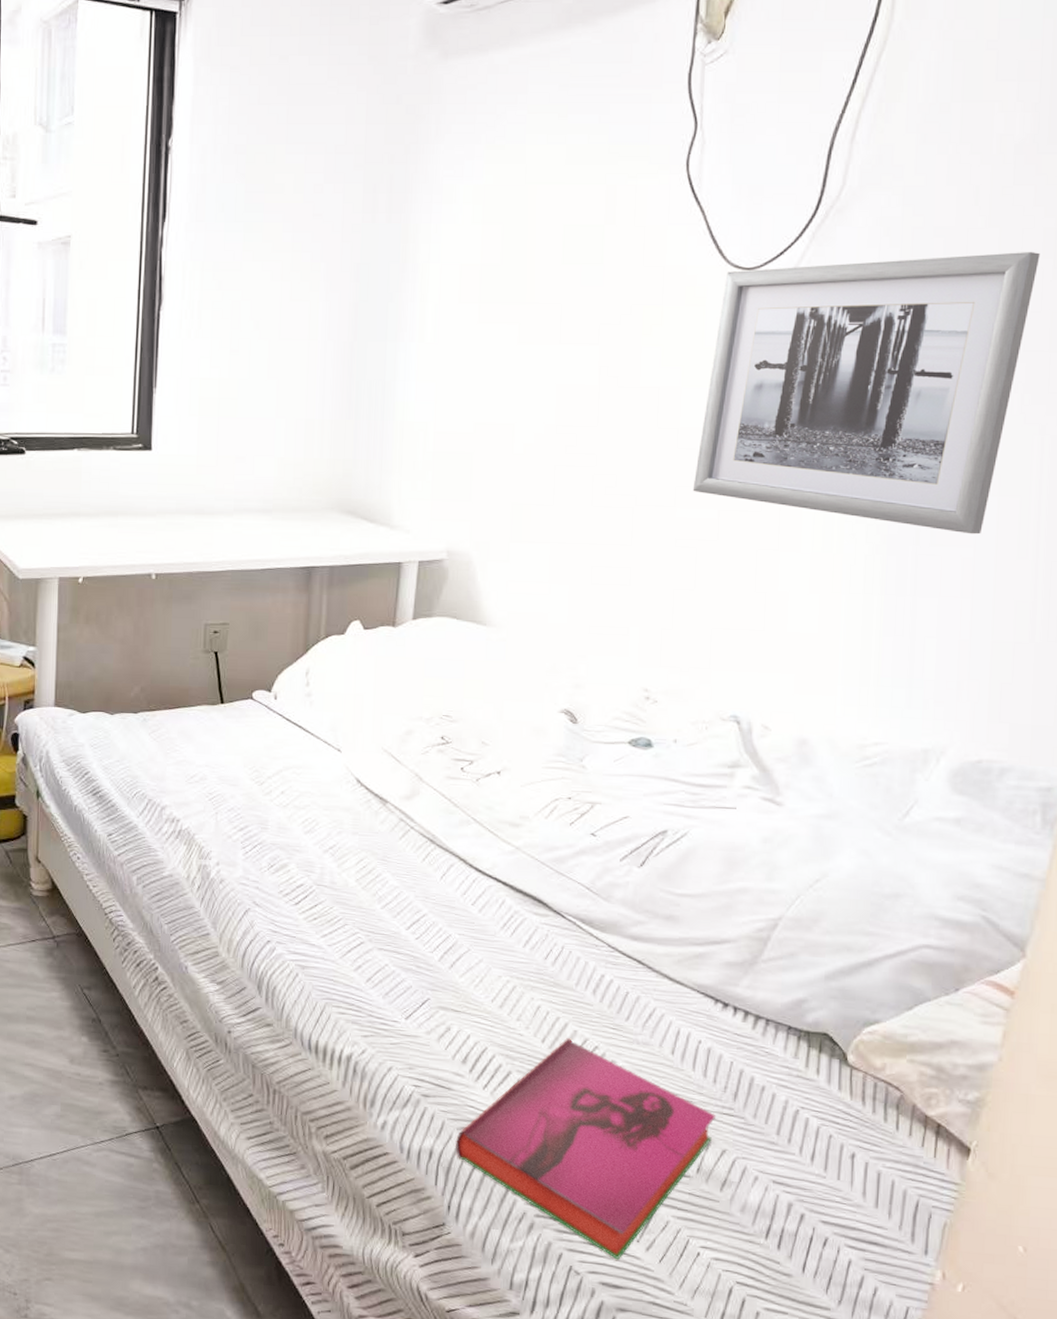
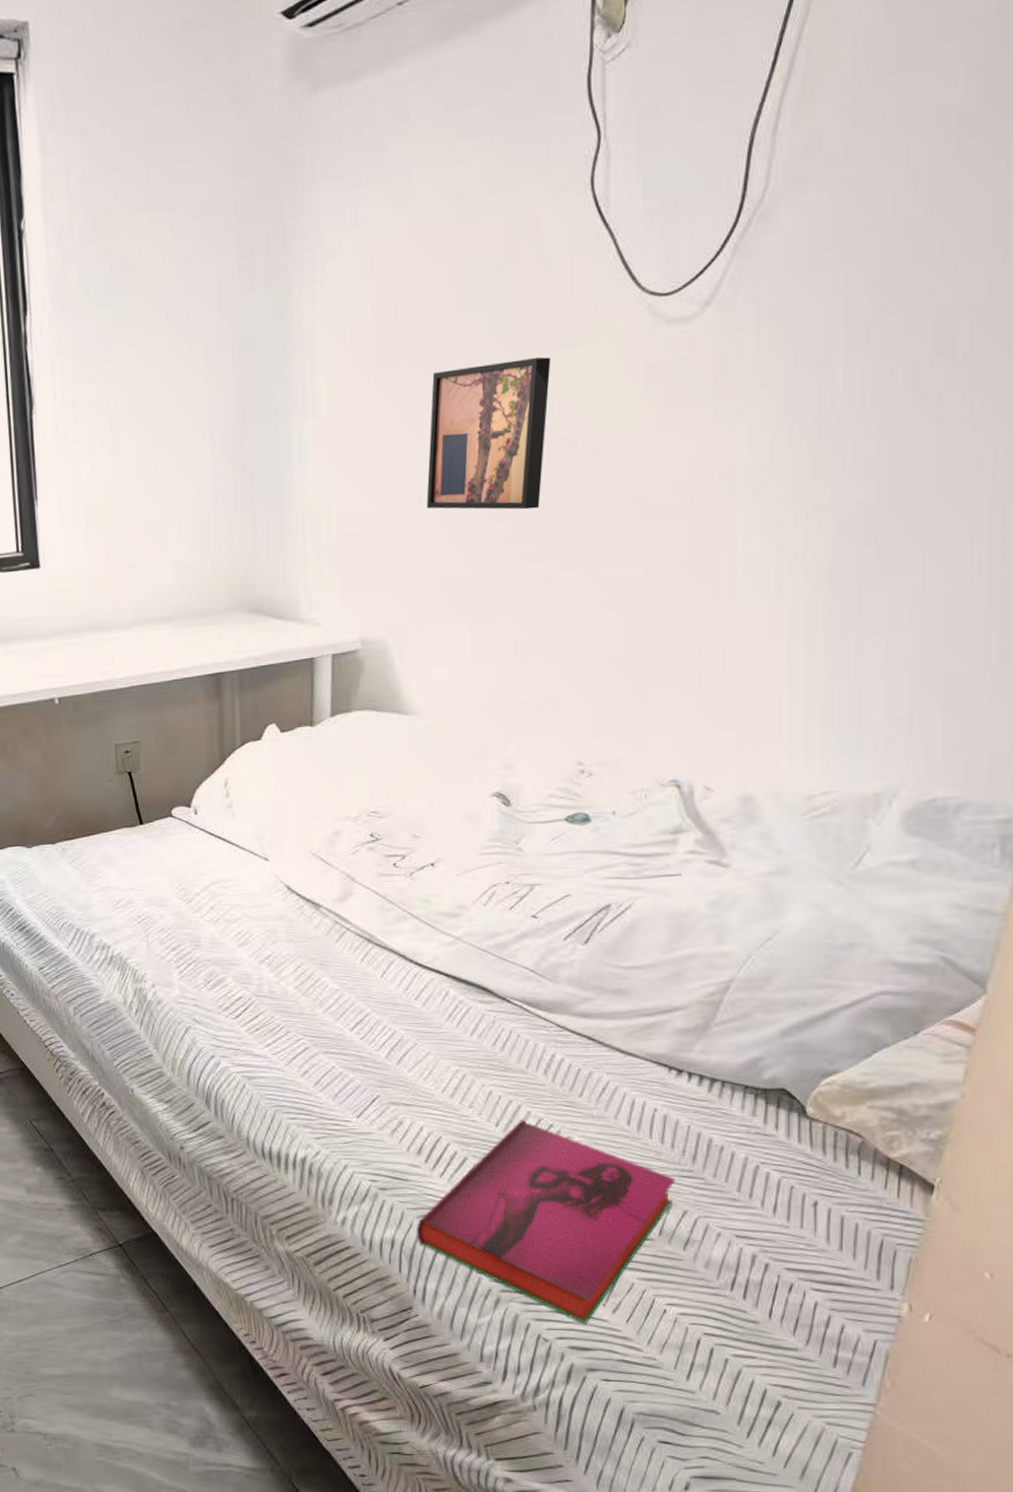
wall art: none [518,311,641,447] -> present [426,357,551,510]
wall art: present [692,252,1040,535] -> none [617,238,988,561]

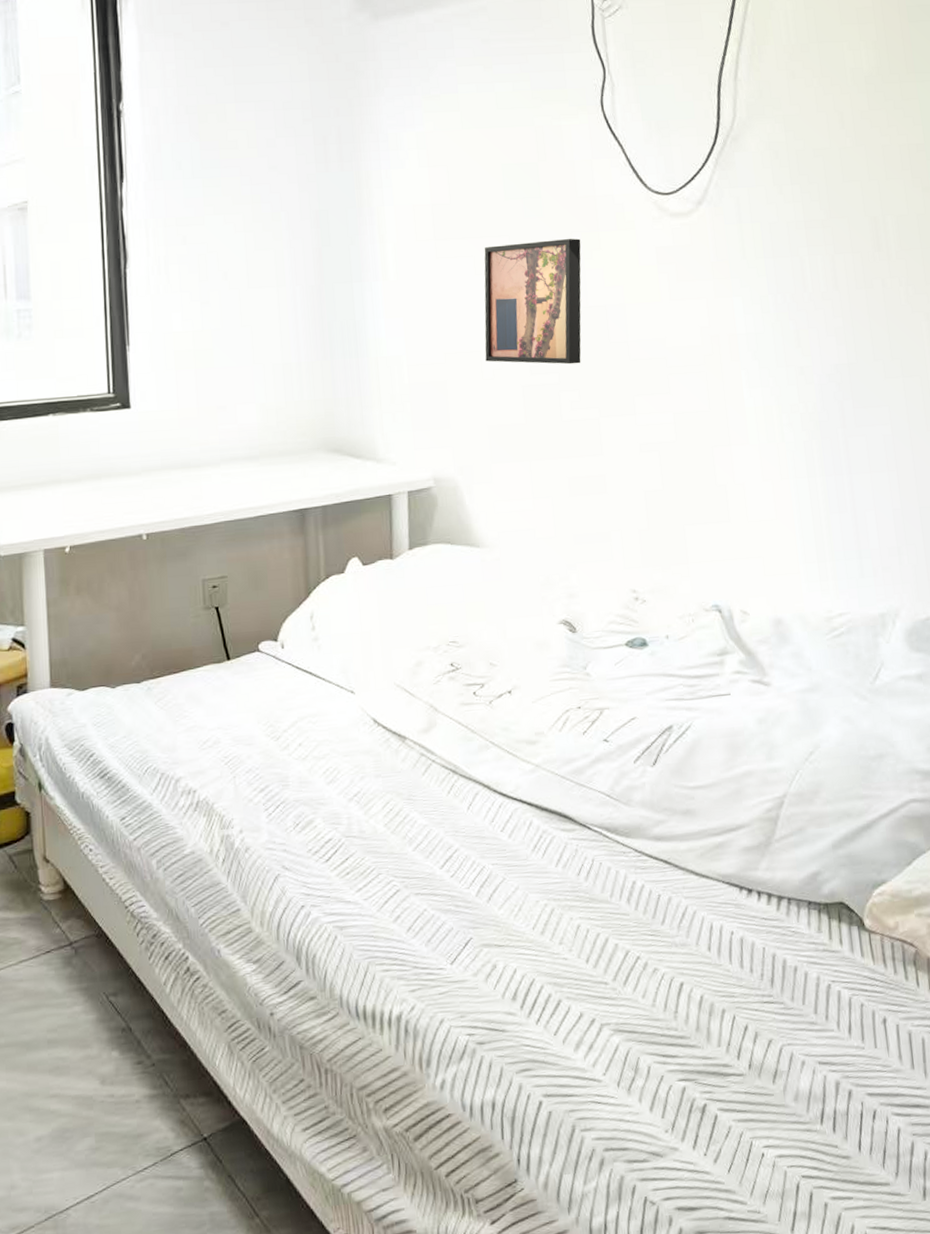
hardback book: present [417,1120,676,1324] -> none [516,953,759,1180]

